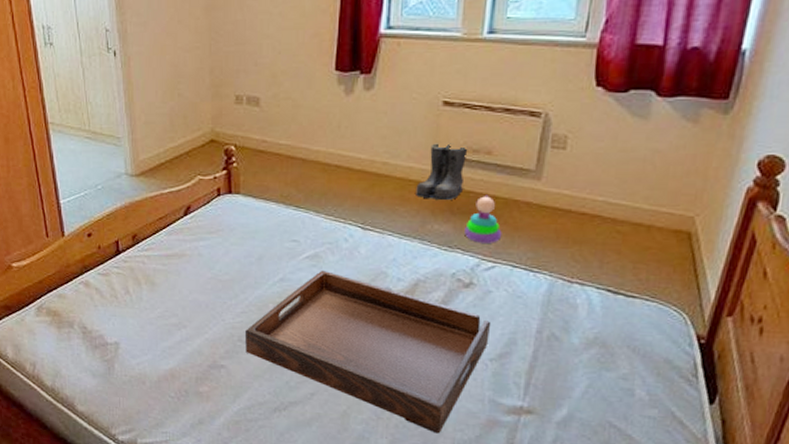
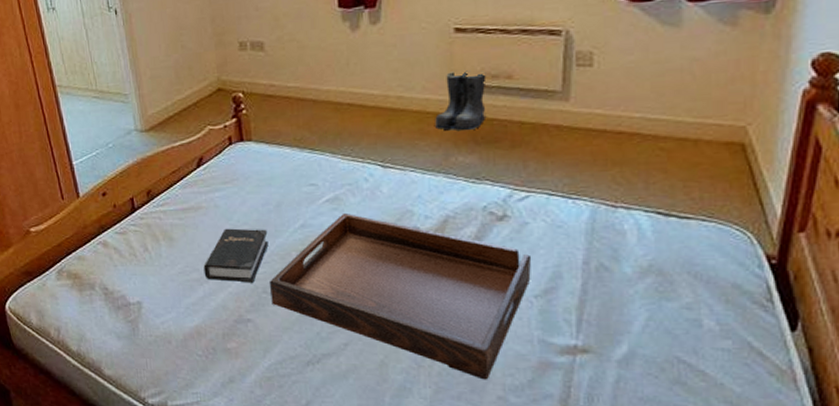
hardback book: none [183,277,248,331] -> present [203,228,269,283]
stacking toy: present [464,195,502,243] -> none [492,121,533,172]

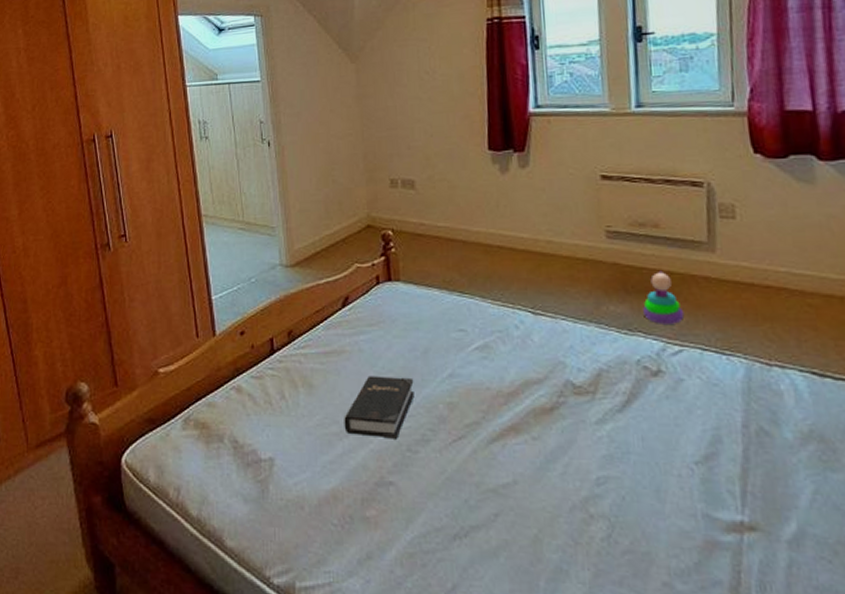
serving tray: present [270,212,532,380] -> none [415,362,690,562]
boots: present [435,70,487,131] -> none [585,217,636,279]
stacking toy: none [492,121,533,172] -> present [643,270,685,324]

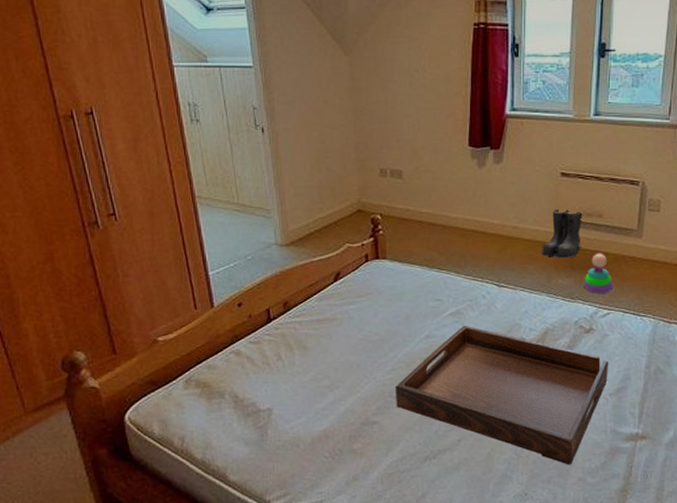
hardback book: present [344,376,415,439] -> none [335,338,396,388]
serving tray: none [415,362,690,562] -> present [396,325,609,465]
boots: none [585,217,636,279] -> present [542,208,583,258]

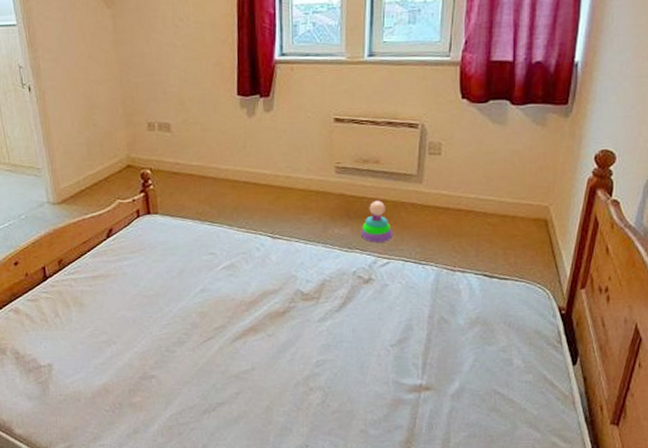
serving tray: present [396,325,609,465] -> none [172,278,390,417]
boots: present [542,208,583,258] -> none [316,155,359,207]

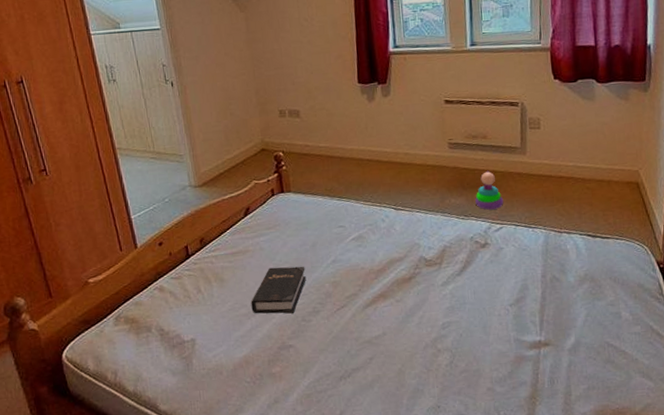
hardback book: none [111,293,172,343] -> present [251,266,306,314]

